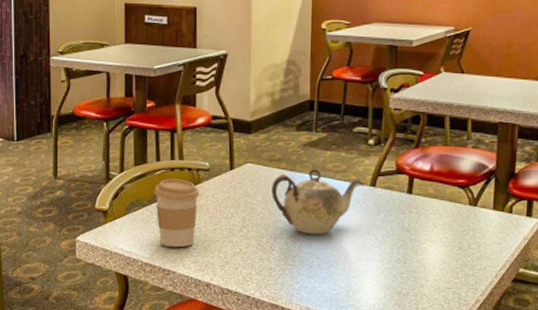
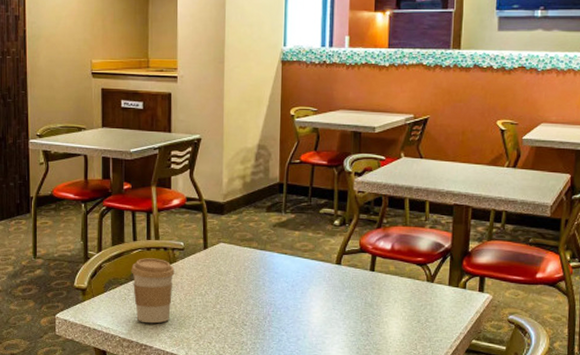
teapot: present [272,168,364,235] -> none [243,247,330,310]

